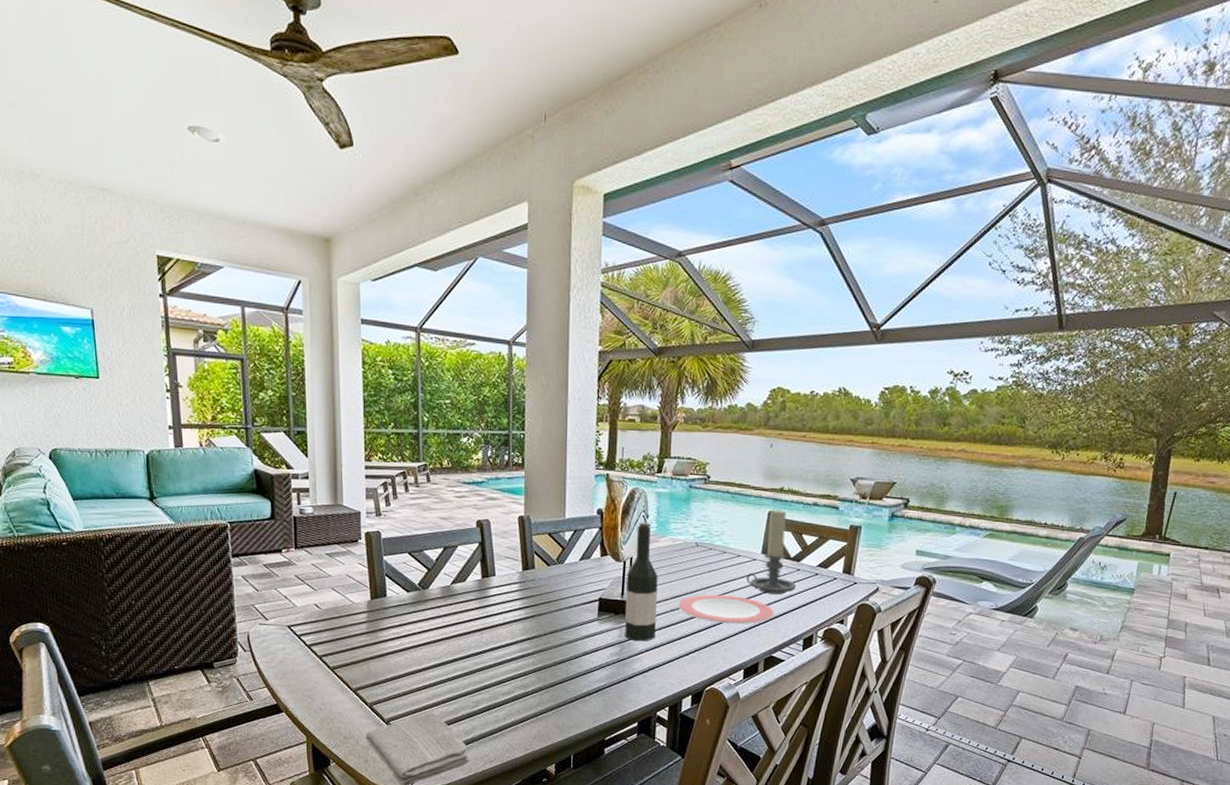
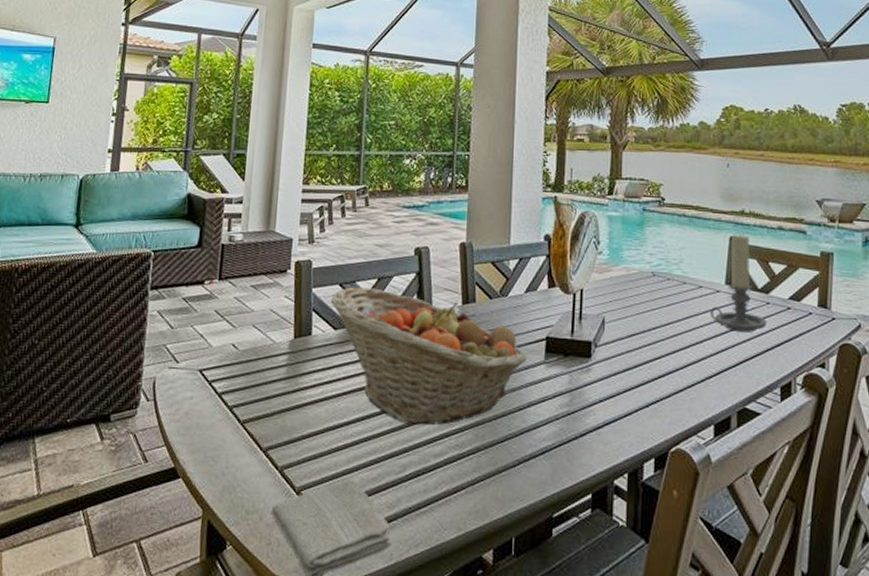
fruit basket: none [401,555,582,671] -> present [330,287,527,426]
wine bottle: present [625,522,658,642] -> none [575,249,612,390]
plate: present [677,594,775,625] -> none [634,332,745,369]

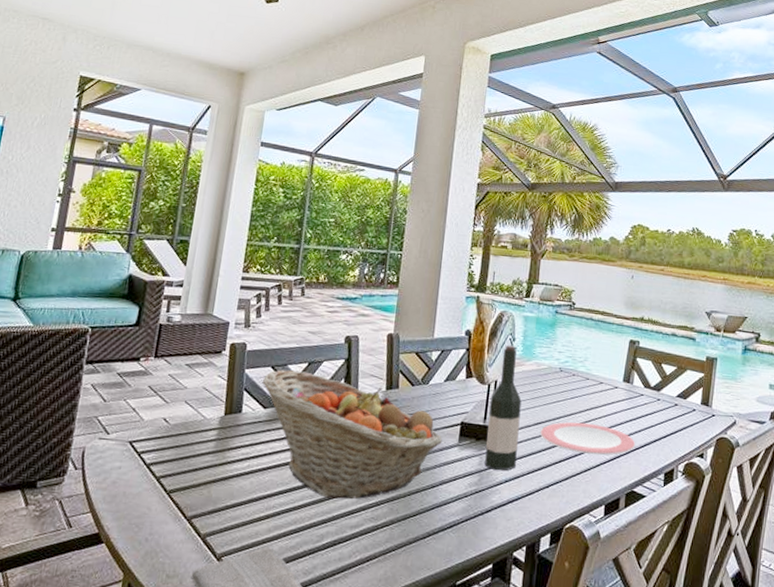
wine bottle: none [575,249,612,390] -> present [484,345,522,471]
plate: none [634,332,745,369] -> present [539,422,636,456]
candle holder: present [711,233,768,332] -> none [608,337,657,425]

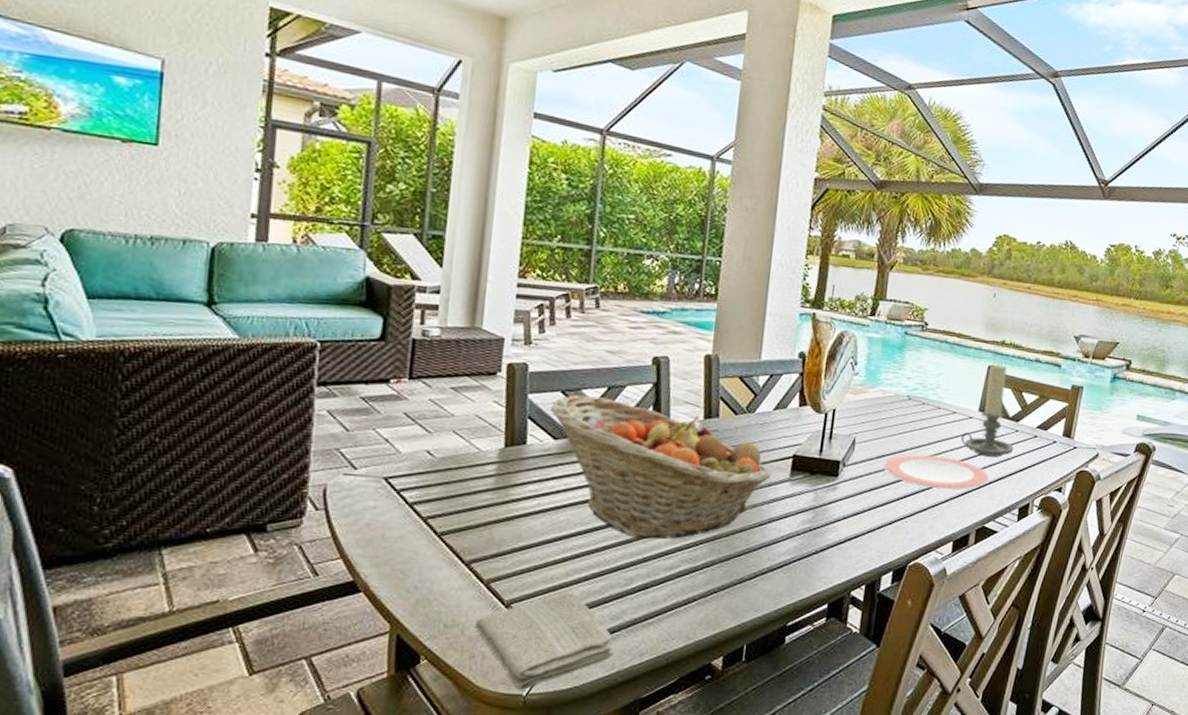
wine bottle: present [484,345,522,471] -> none [820,369,864,507]
candle holder: none [608,337,657,425] -> present [961,363,1014,458]

